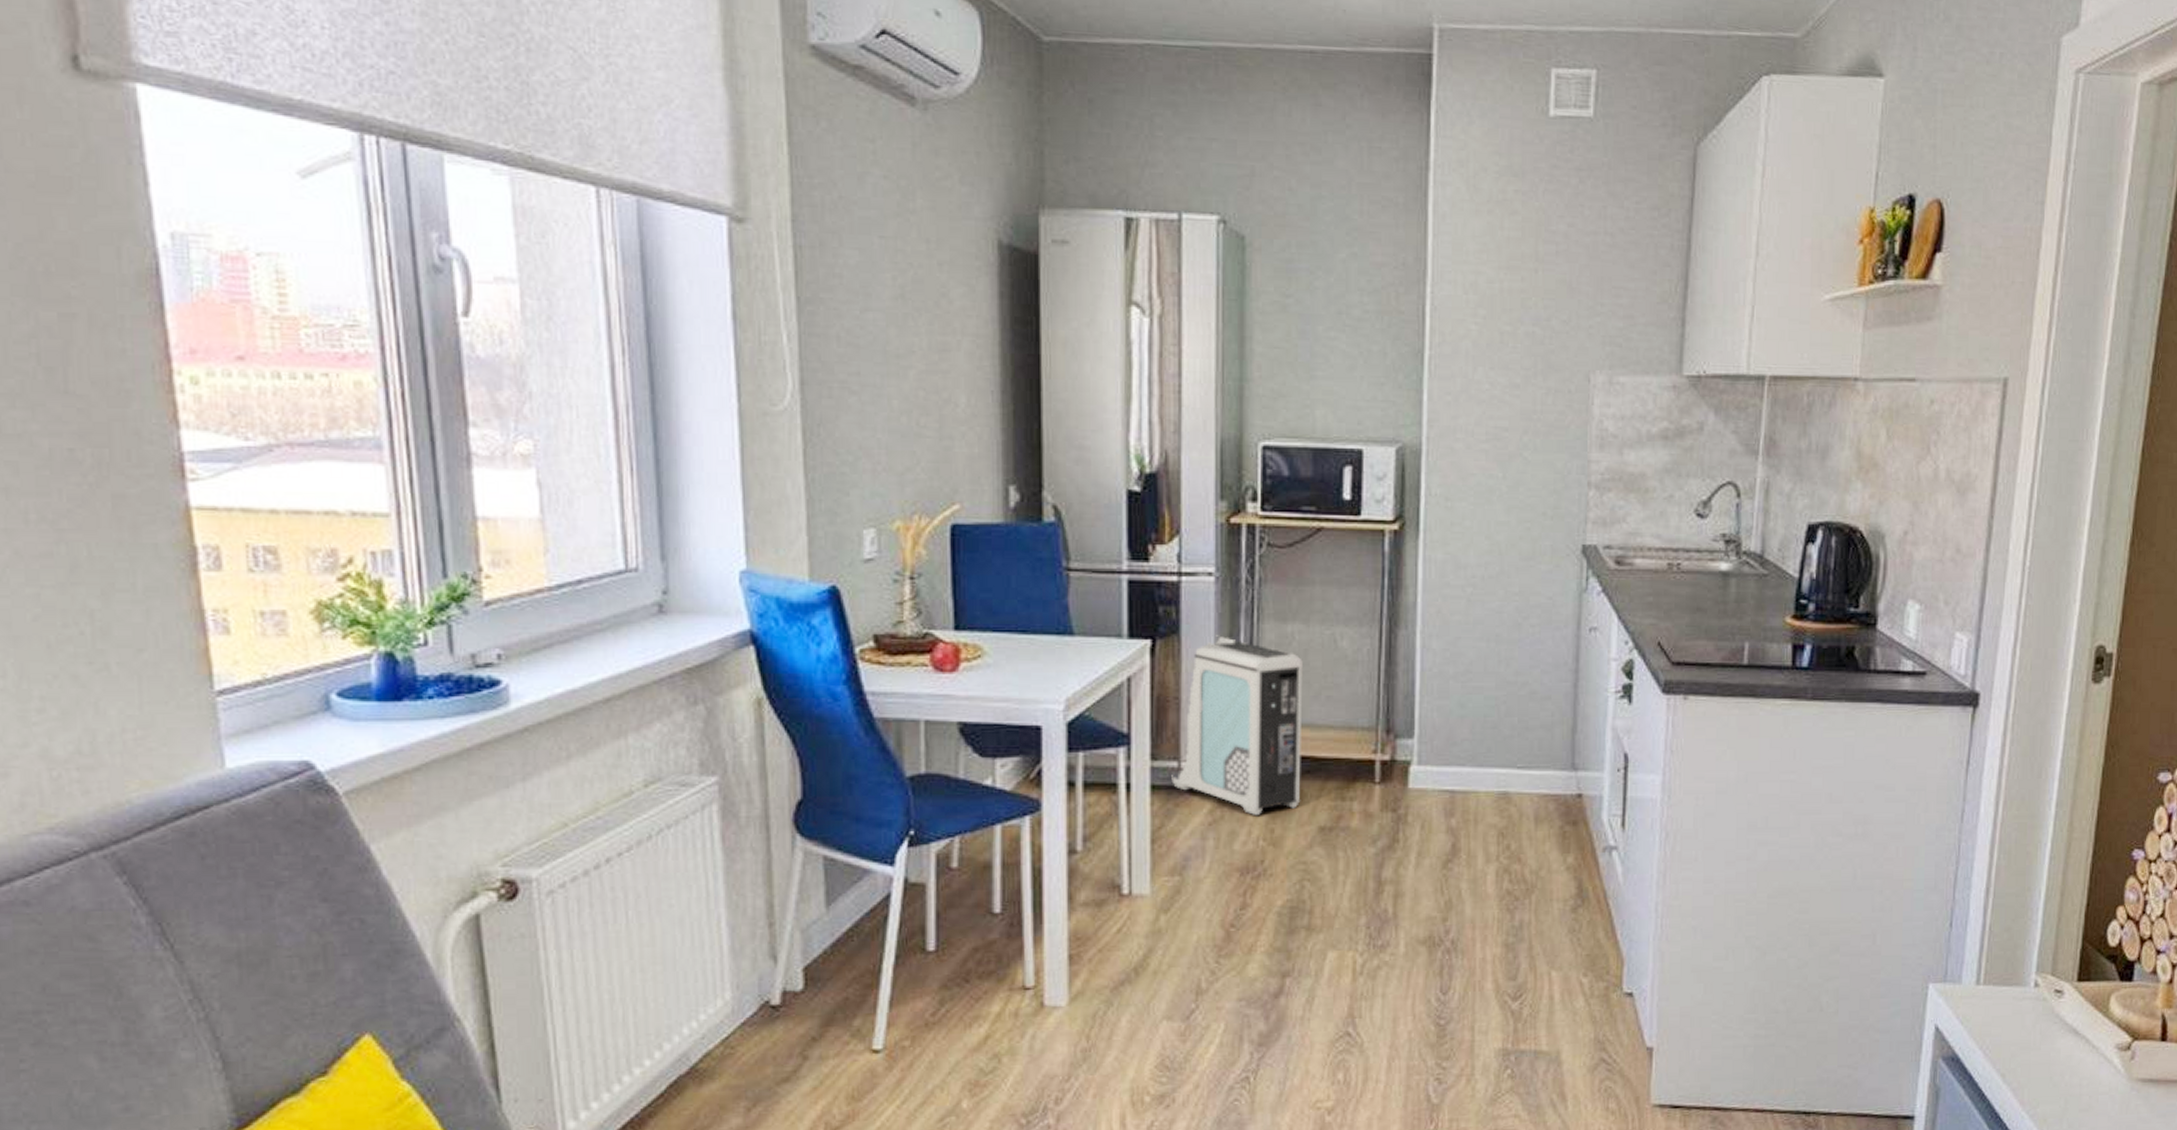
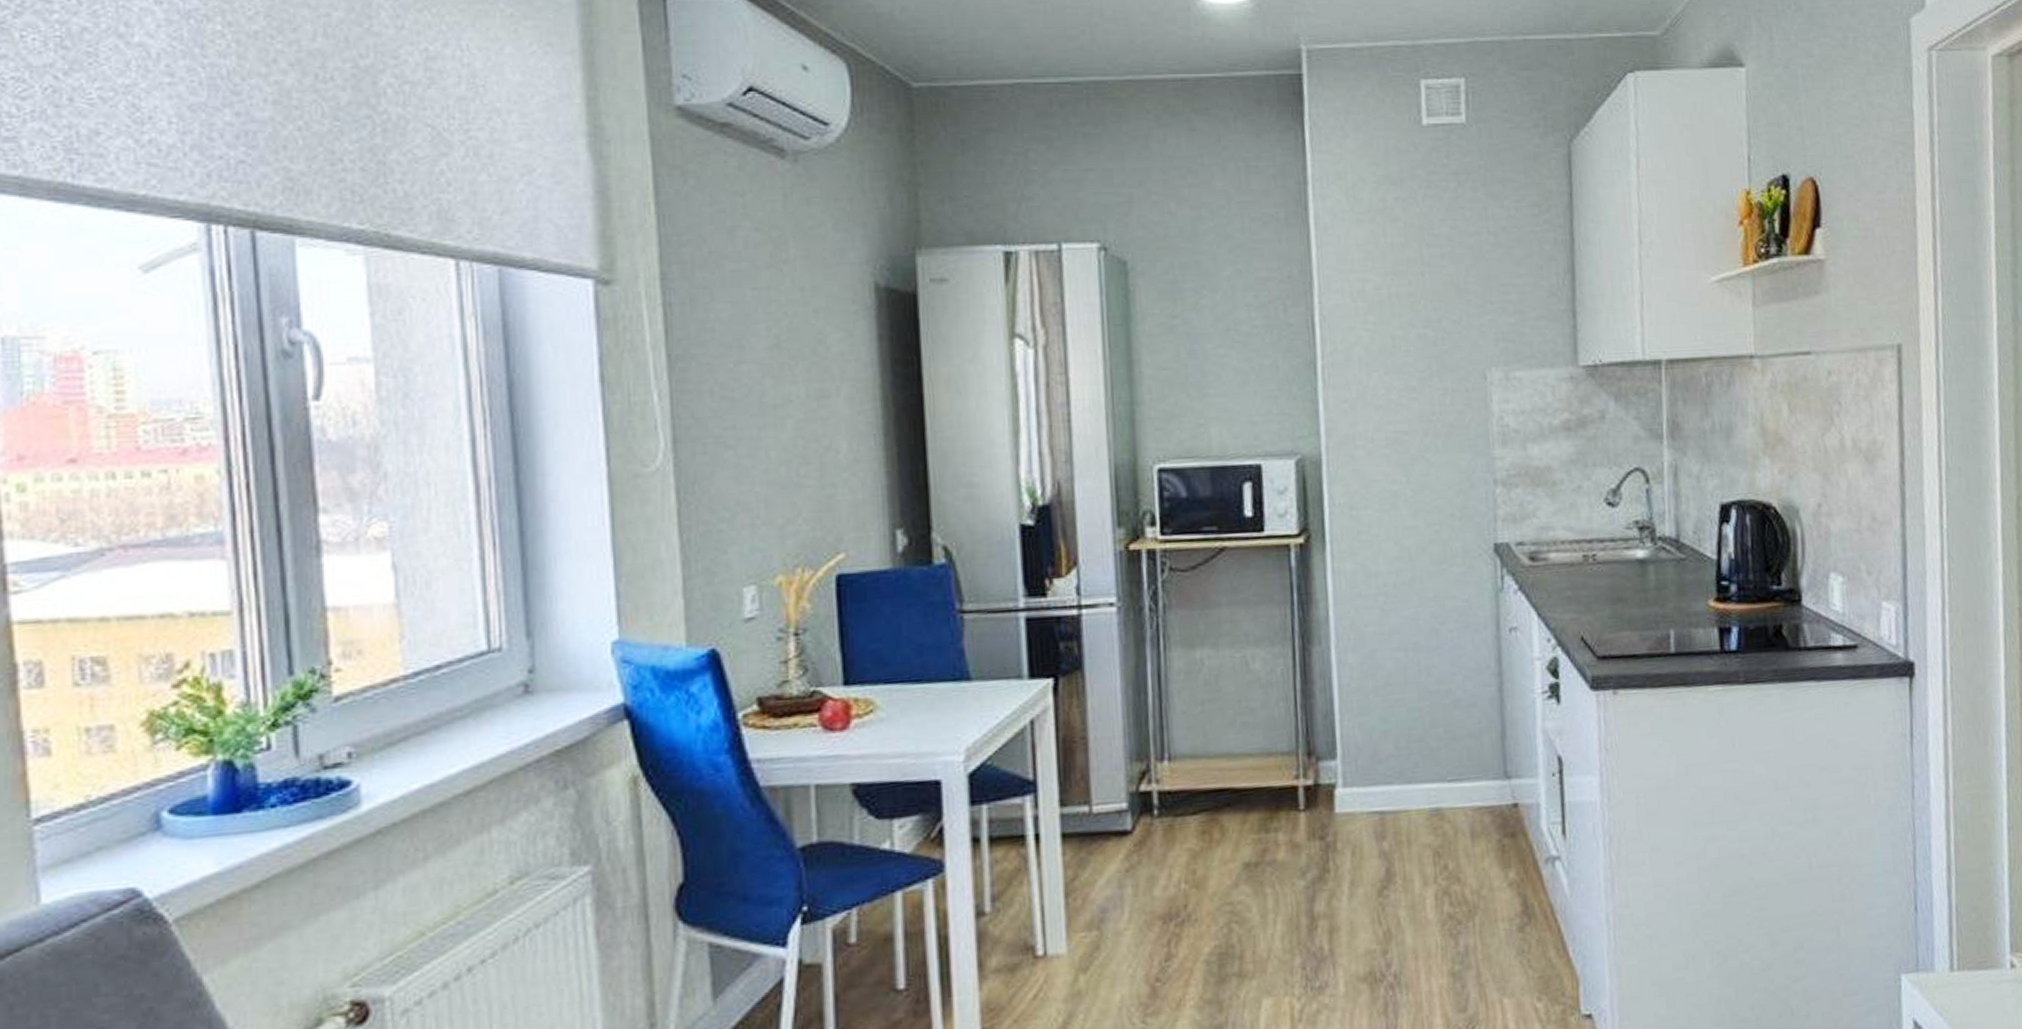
air purifier: present [1171,635,1303,815] -> none [1083,667,1221,857]

